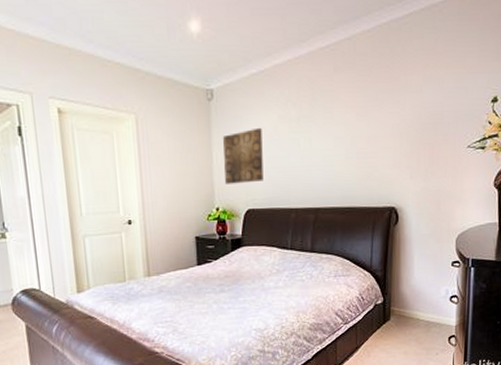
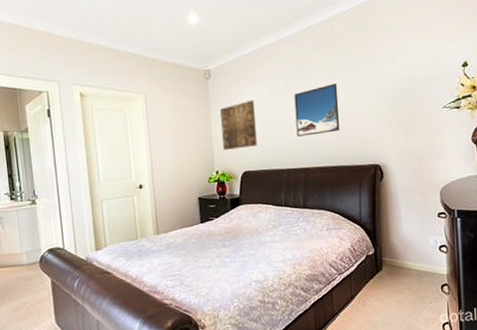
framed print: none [307,113,356,172] -> present [294,83,340,137]

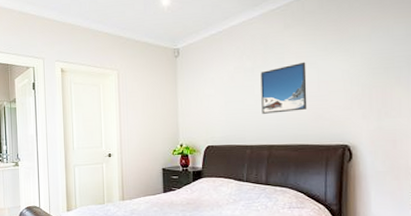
wall art: present [220,99,257,150] -> none [187,77,222,125]

